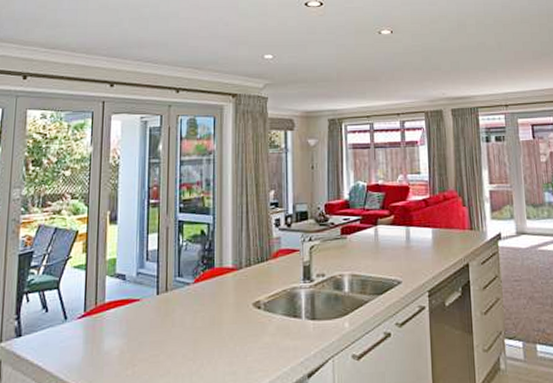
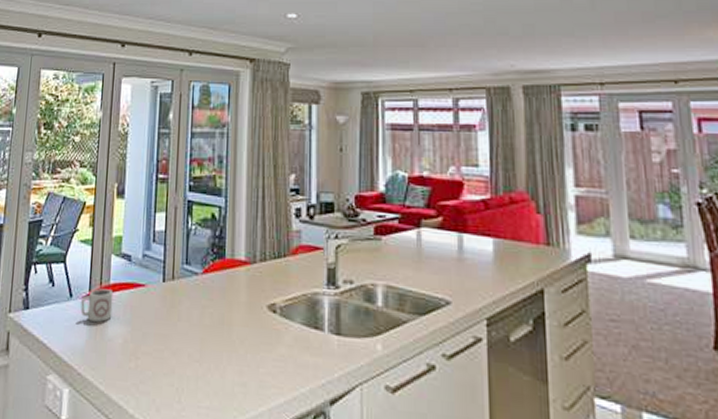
cup: none [76,308,109,340] -> present [80,288,114,323]

